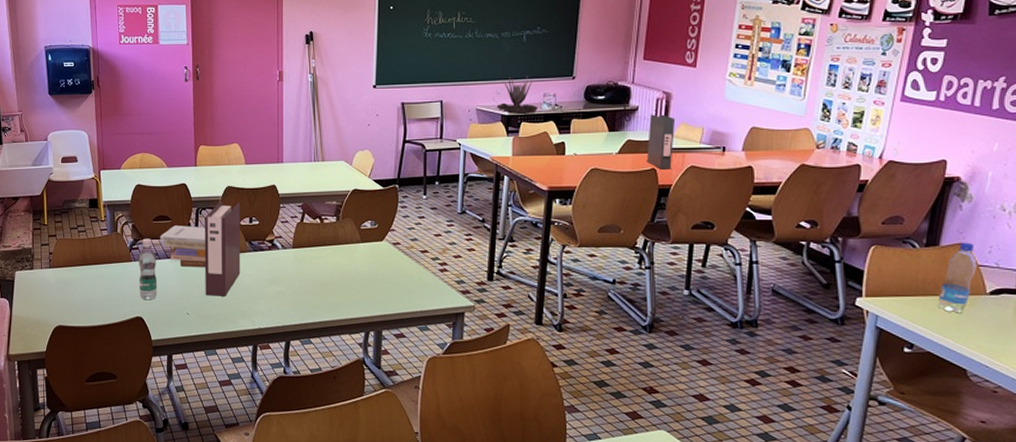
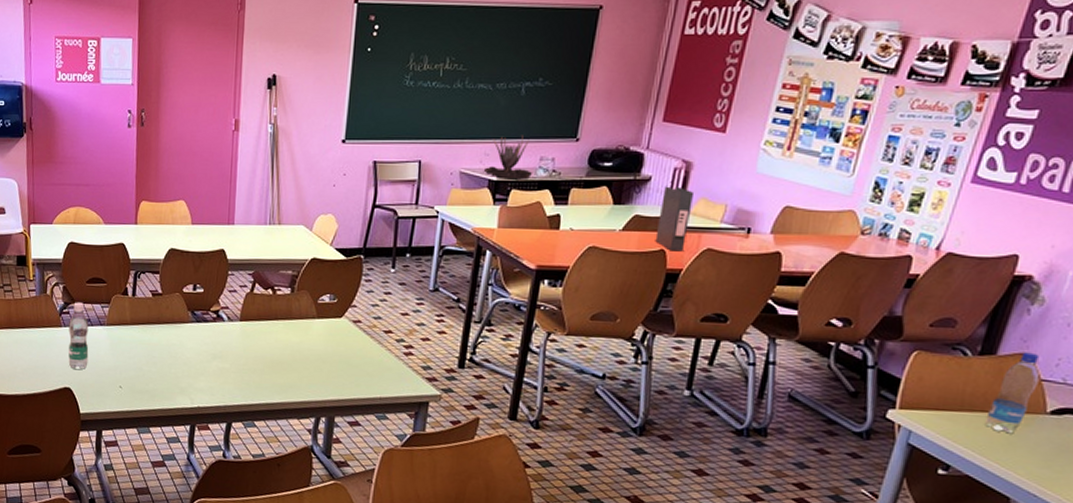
books: present [159,225,206,268] -> none [92,289,144,338]
binder: present [204,200,241,296] -> none [140,264,184,370]

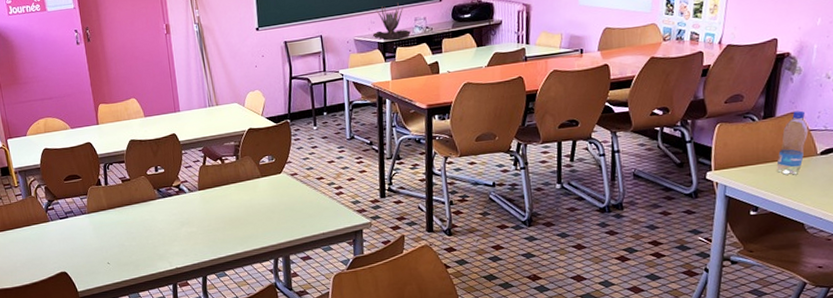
bottle: present [68,302,89,370] -> none [55,198,78,256]
binder: present [655,186,695,252] -> none [513,25,537,77]

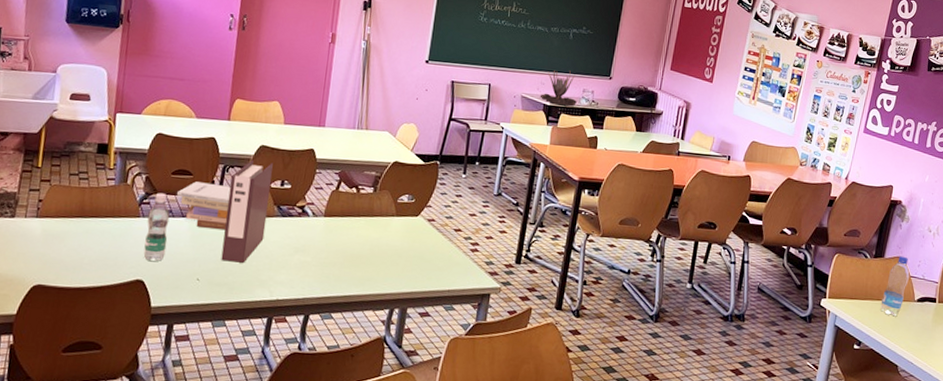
bottle: none [55,198,78,256] -> present [143,193,170,262]
books: none [72,181,120,220] -> present [176,181,231,230]
binder: none [112,153,153,245] -> present [221,159,273,263]

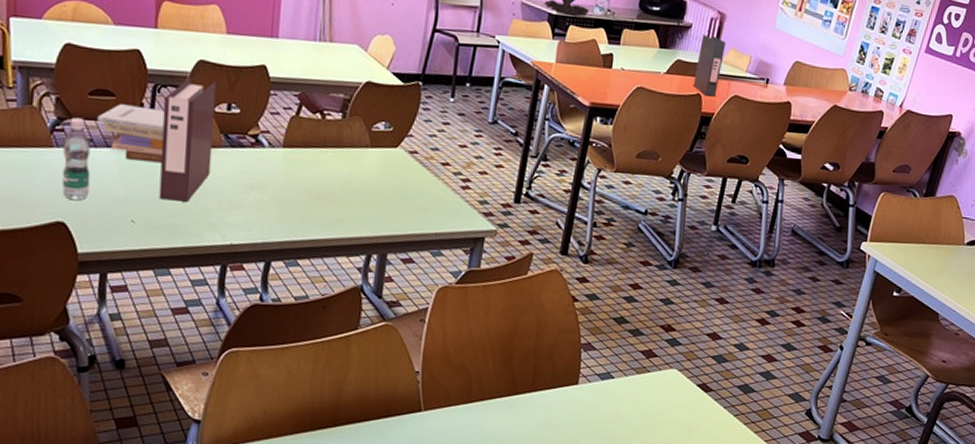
binder: none [665,120,693,172] -> present [693,34,727,97]
bottle: present [880,256,910,317] -> none [926,194,962,261]

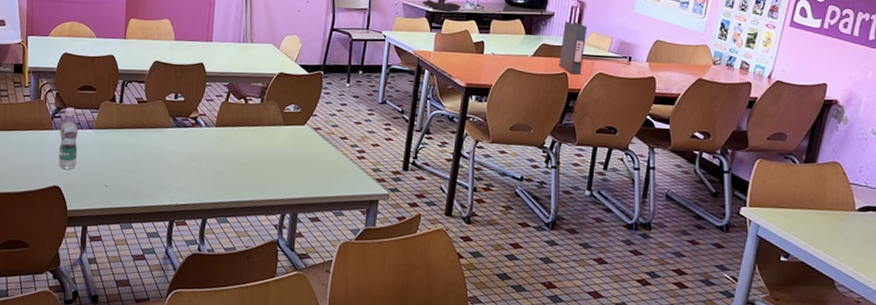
books: present [96,104,165,163] -> none [83,96,130,141]
binder: present [159,77,216,202] -> none [125,75,167,171]

